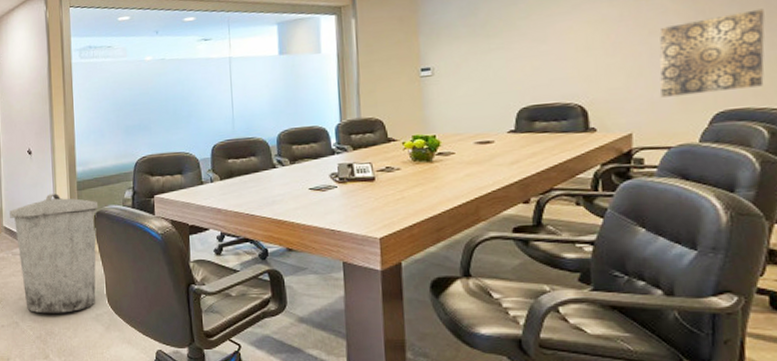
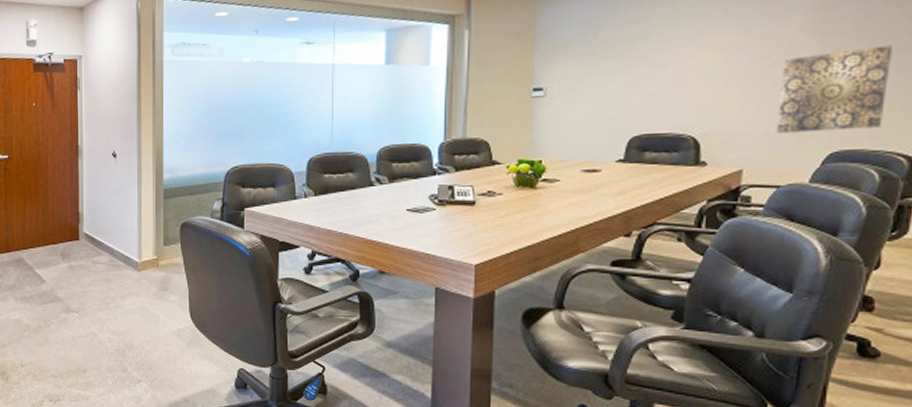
trash can: present [9,193,99,314] -> none [91,201,185,326]

